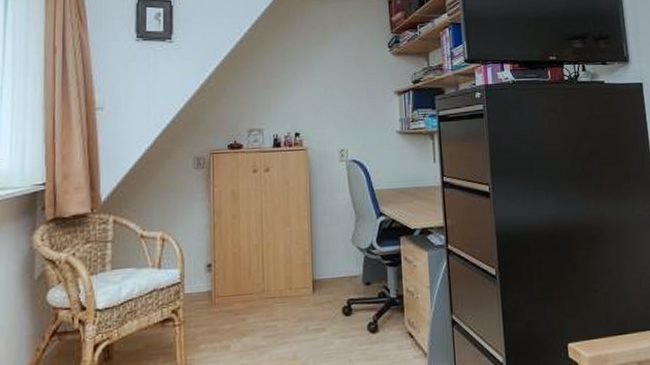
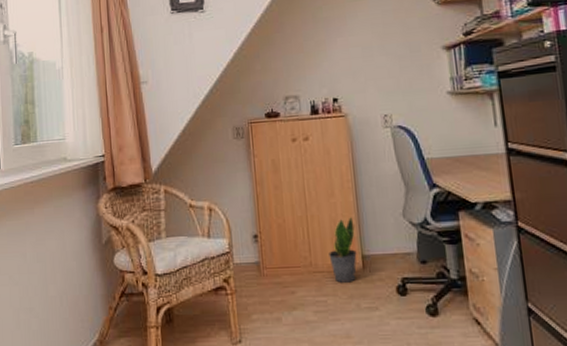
potted plant: none [281,244,308,307] -> present [329,217,357,283]

